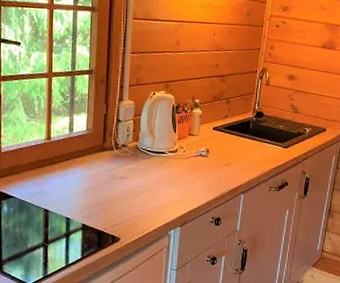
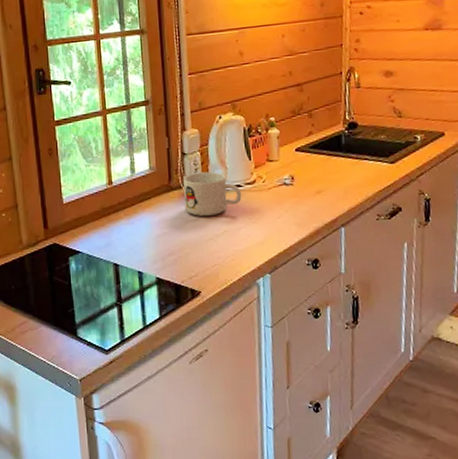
mug: none [114,138,165,175] -> present [183,171,242,216]

